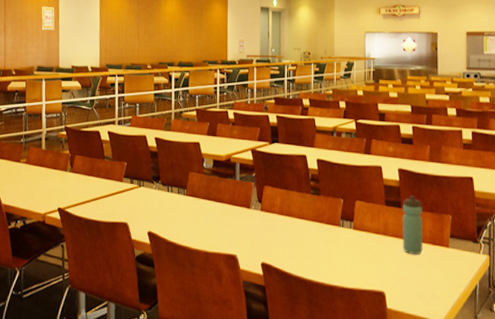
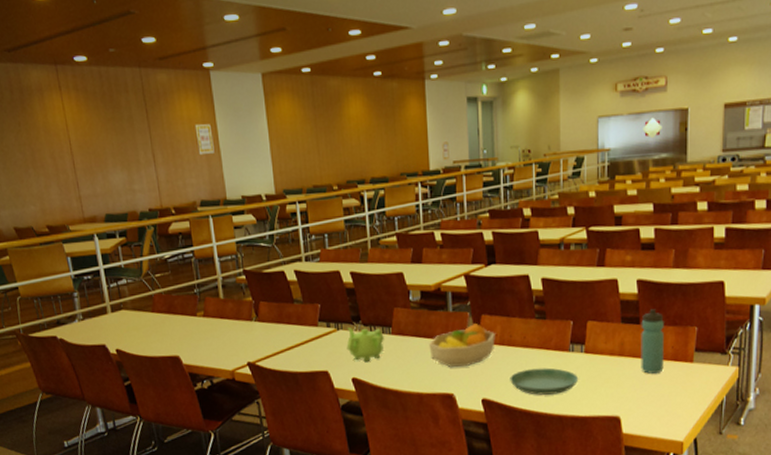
teapot: none [146,186,179,219] -> present [346,327,384,363]
fruit bowl: none [218,192,276,231] -> present [429,322,495,367]
saucer: none [287,239,348,265] -> present [510,368,579,395]

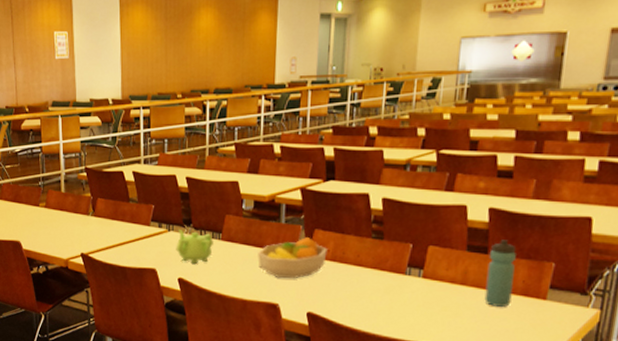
saucer: present [510,368,579,395] -> none [338,287,414,316]

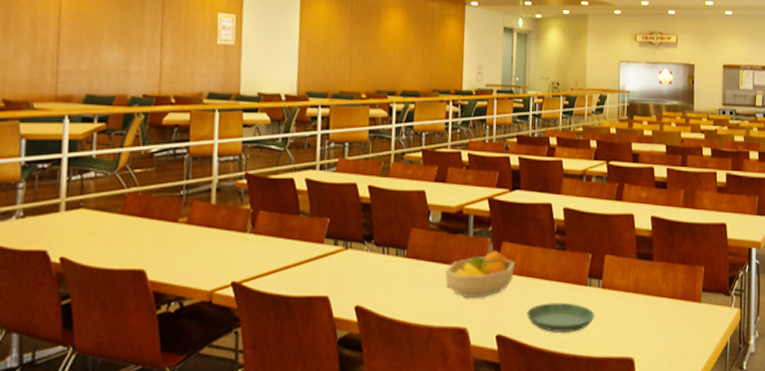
teapot: present [176,230,213,265] -> none [353,247,397,288]
saucer: none [338,287,414,316] -> present [527,302,595,332]
water bottle: present [484,240,517,307] -> none [654,246,675,313]

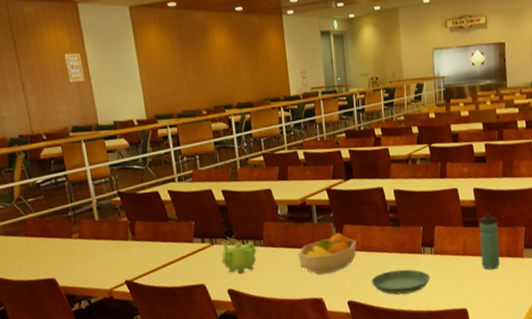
teapot: none [353,247,397,288] -> present [220,241,256,274]
water bottle: none [654,246,675,313] -> present [479,213,500,269]

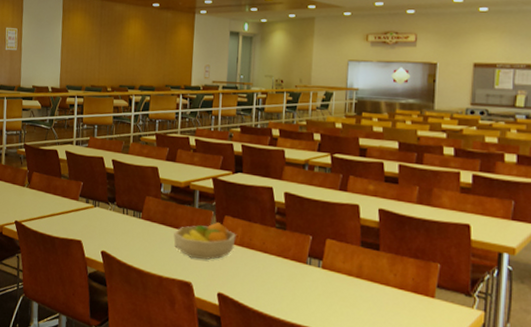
teapot: present [220,241,256,274] -> none [100,206,134,240]
saucer: present [371,269,431,294] -> none [246,273,314,303]
water bottle: present [479,213,500,269] -> none [378,238,405,302]

